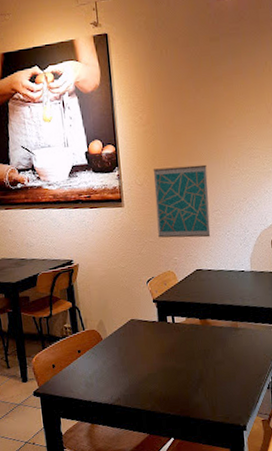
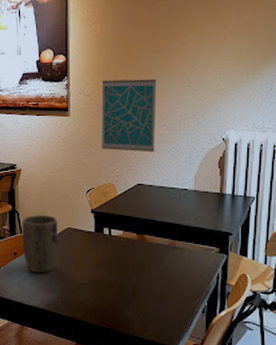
plant pot: none [83,309,123,369] -> present [22,215,59,273]

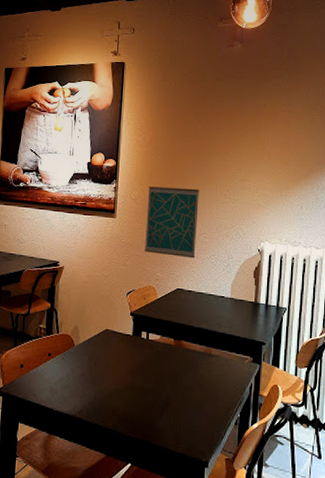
plant pot: present [22,215,59,273] -> none [57,314,96,377]

